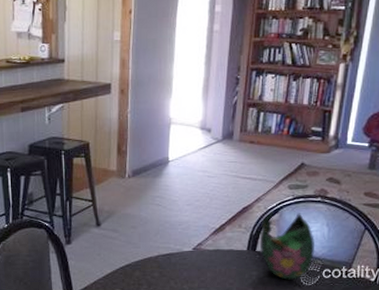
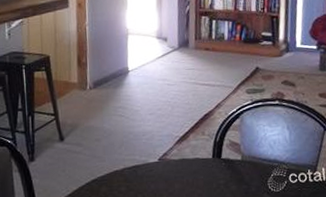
decorative bowl: present [259,212,314,280] -> none [223,117,279,187]

